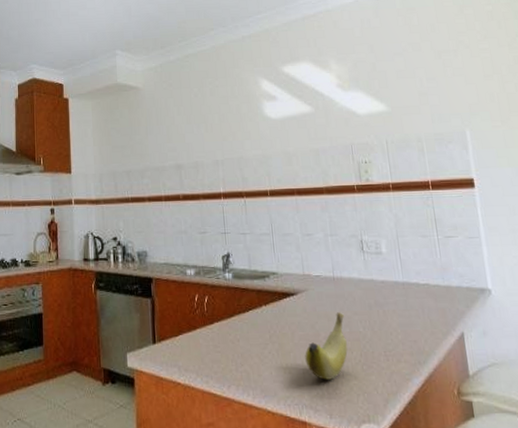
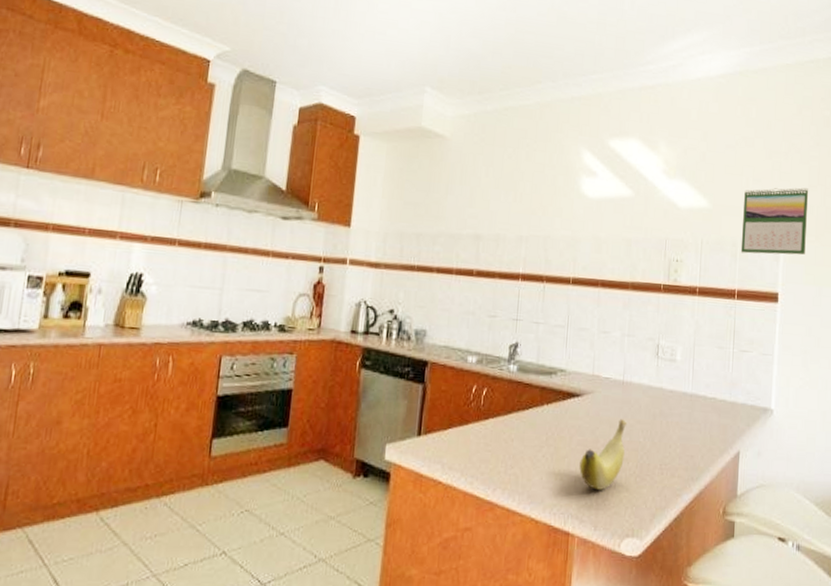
calendar: none [420,78,494,147] -> present [740,187,809,255]

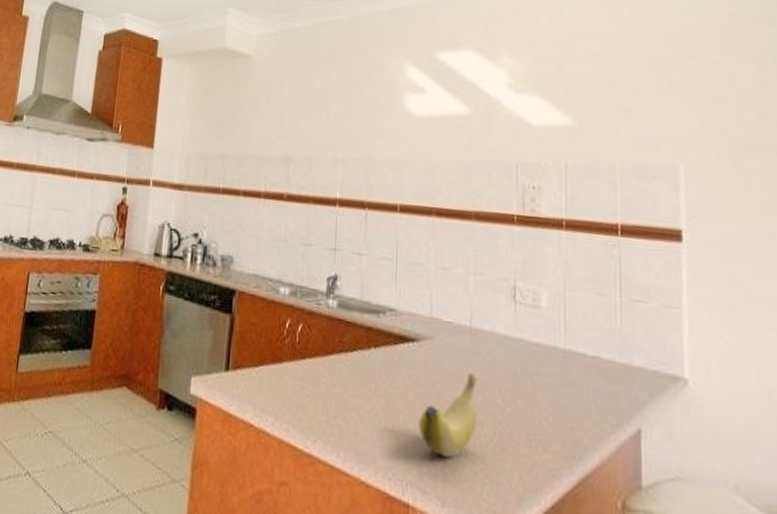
calendar: present [740,187,809,255] -> none [621,100,718,184]

